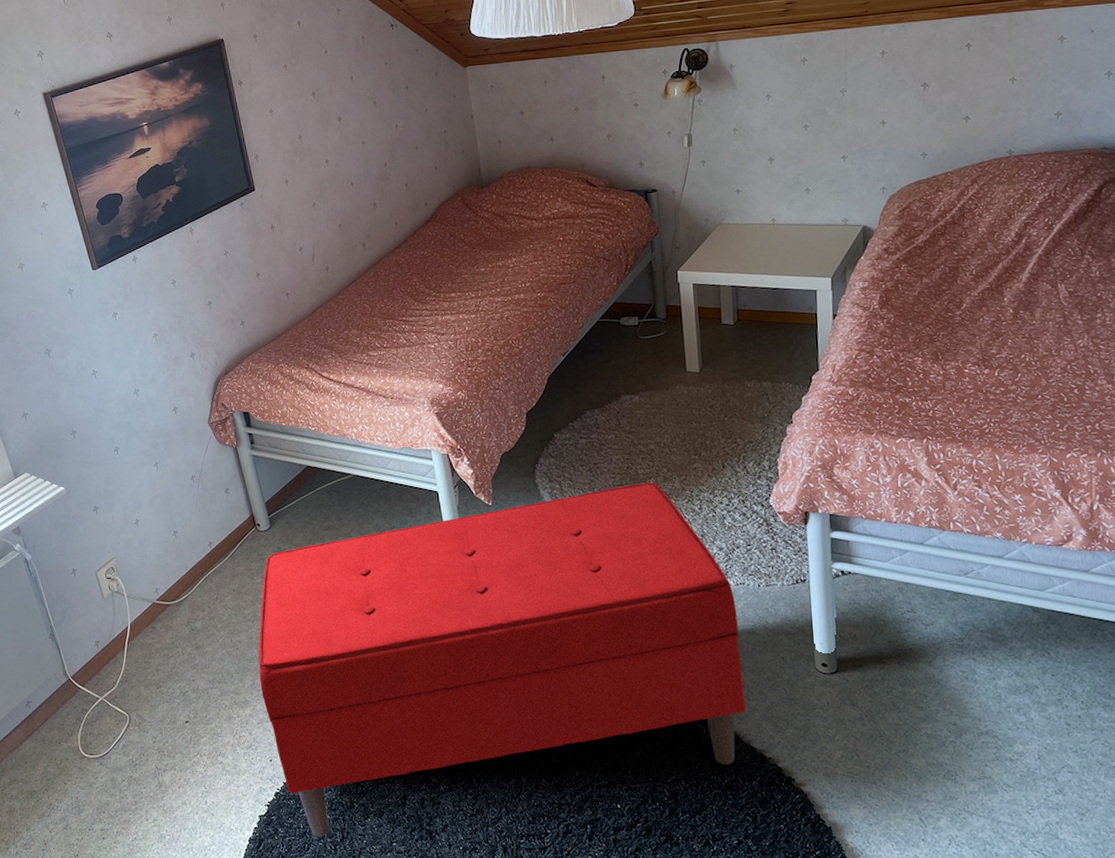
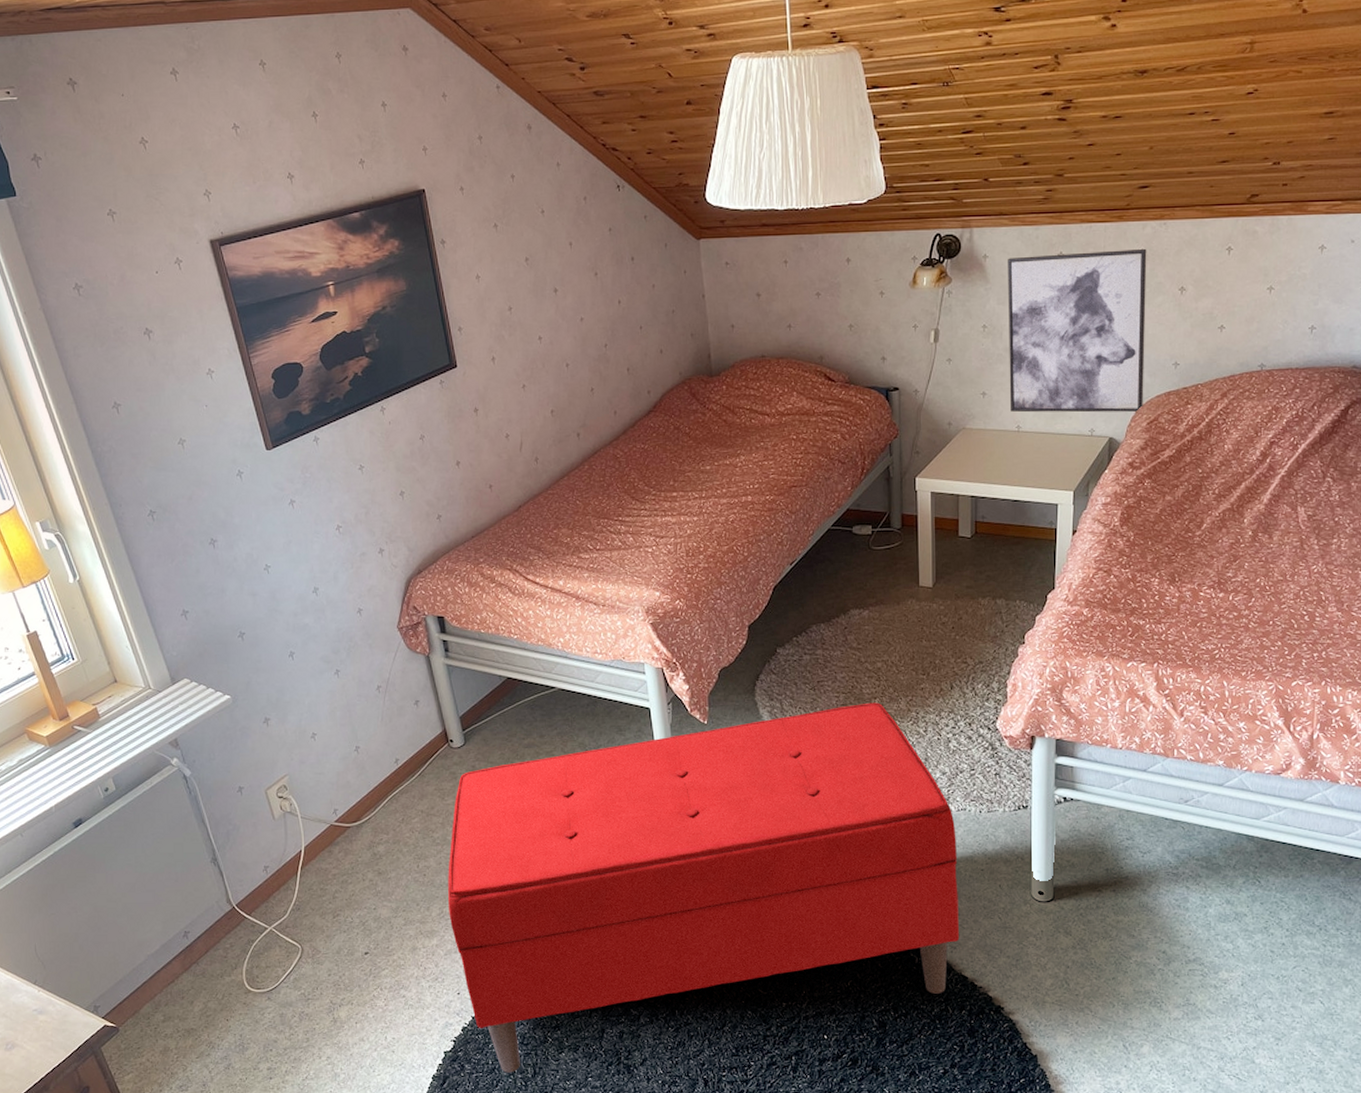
wall art: none [753,50,895,206] -> present [1008,248,1147,413]

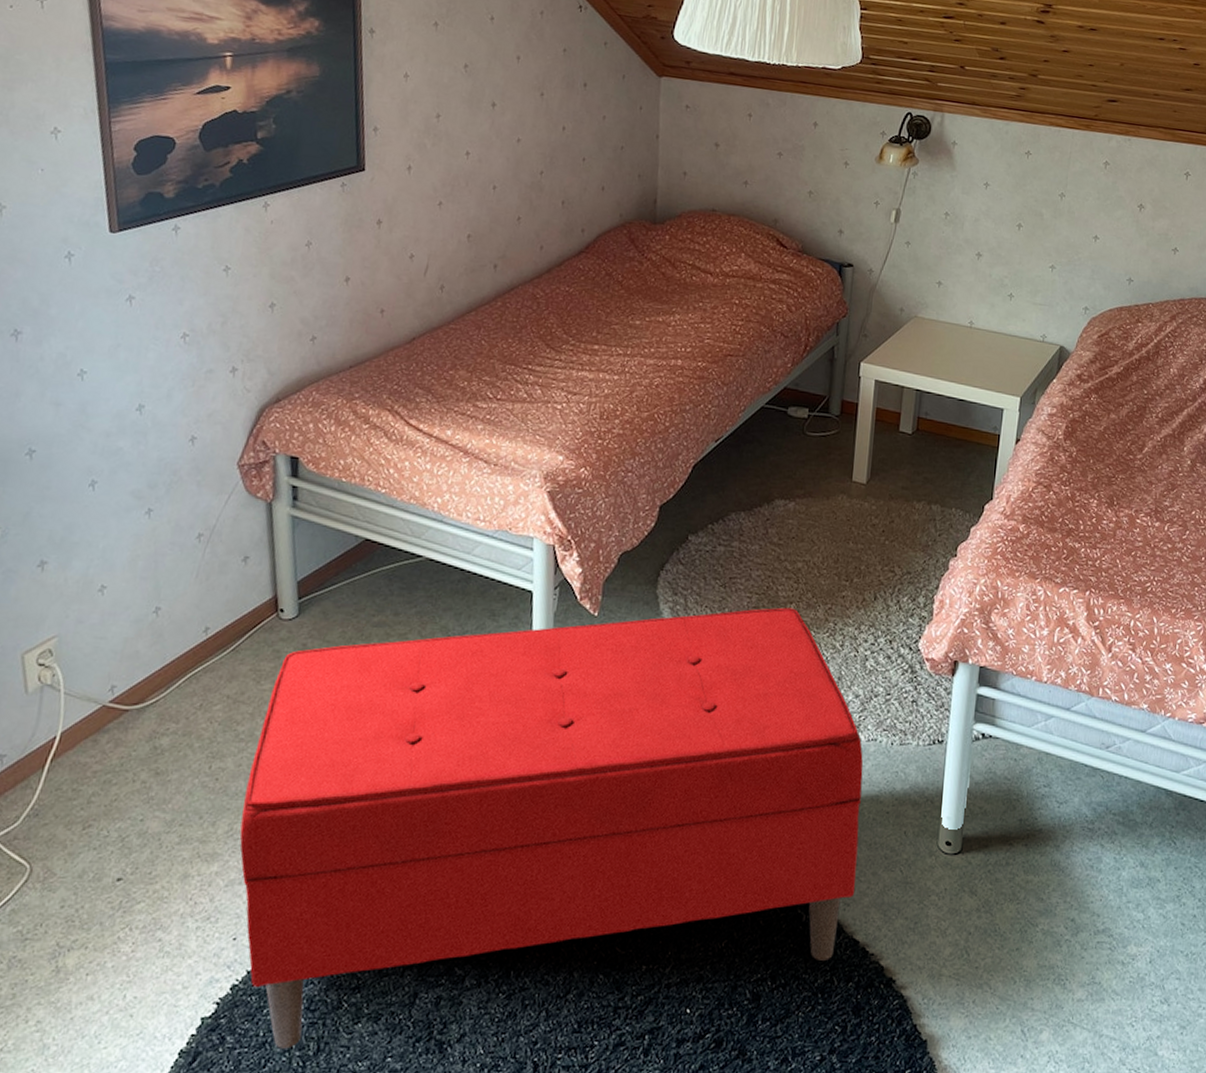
wall art: present [1008,248,1147,413] -> none [965,148,1111,323]

